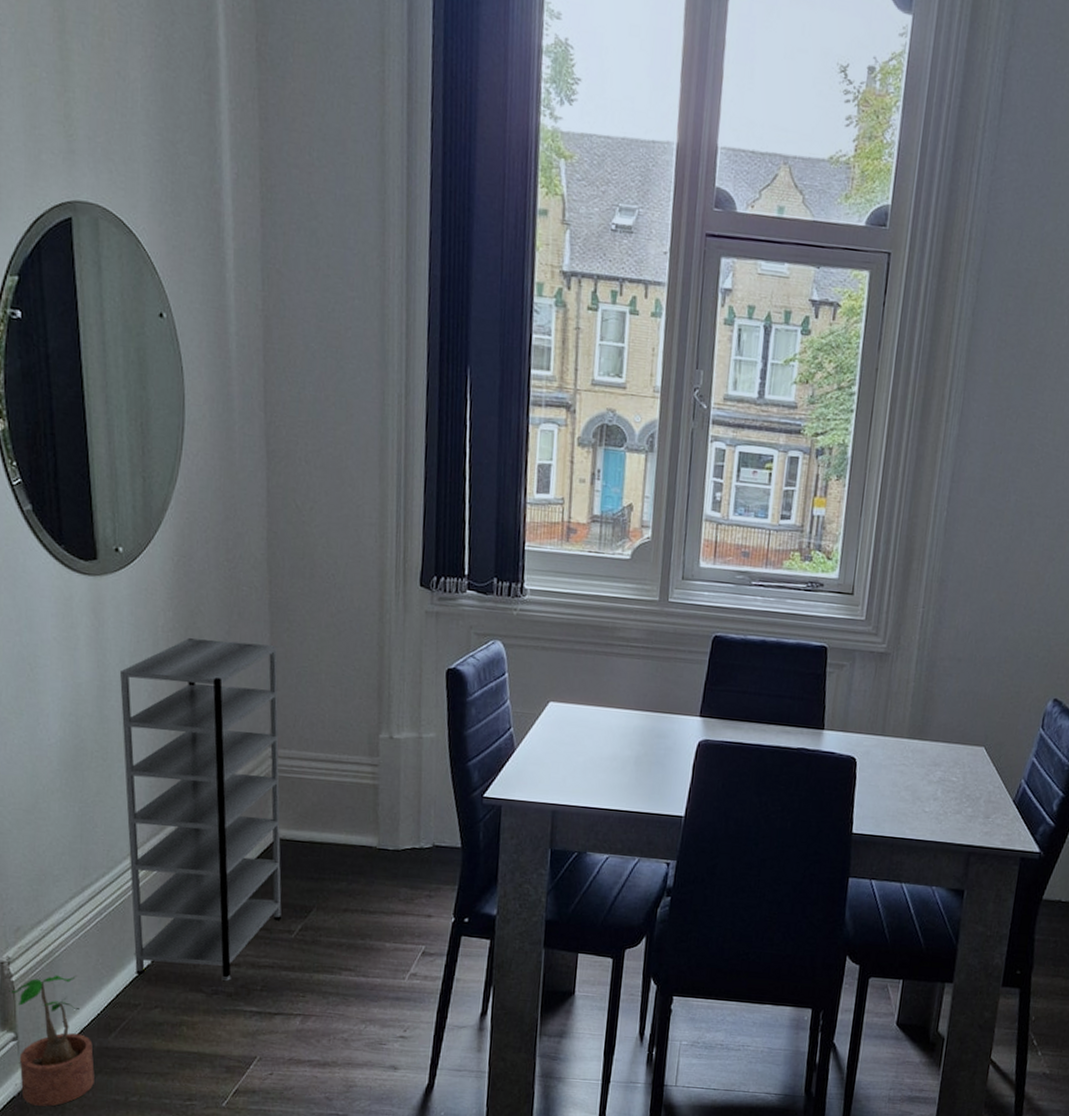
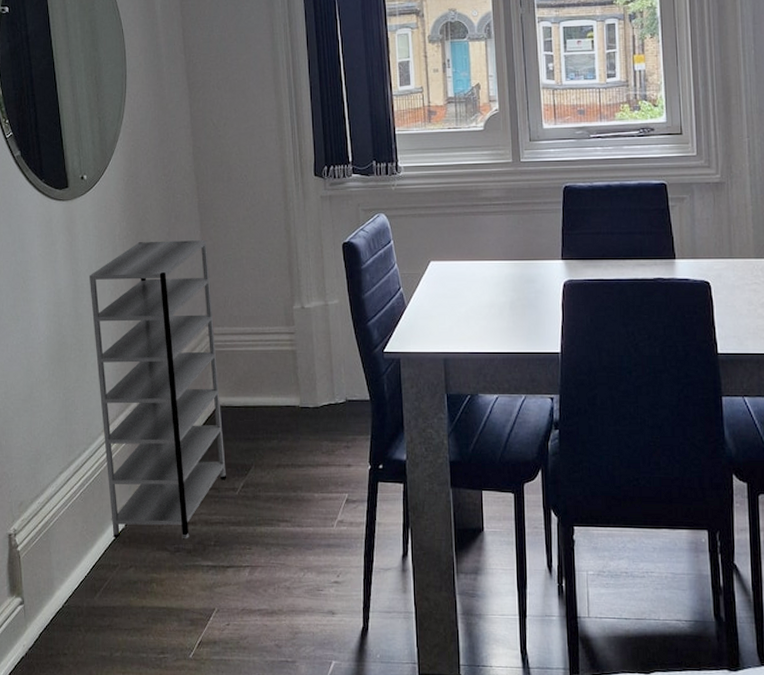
potted plant: present [9,975,95,1107] -> none [16,542,85,665]

